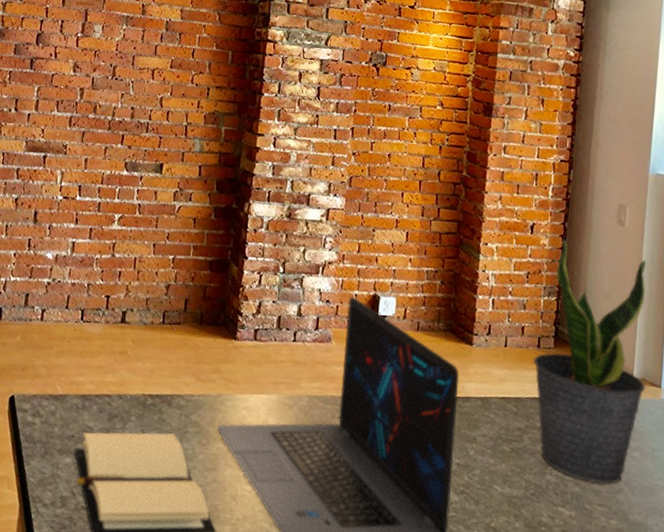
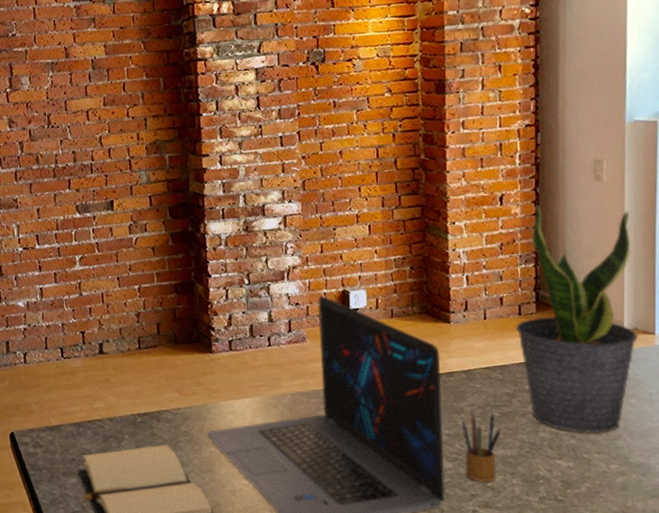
pencil box: none [470,439,510,523] -> present [460,409,501,483]

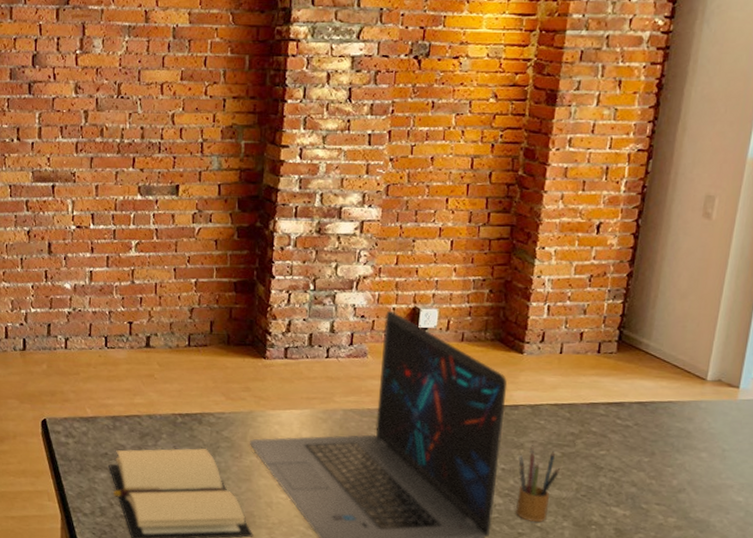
potted plant: present [515,205,639,434] -> none [591,238,734,485]

